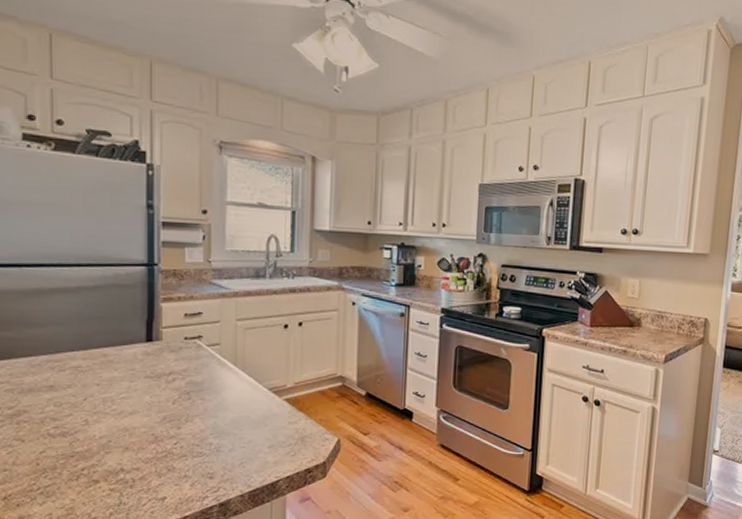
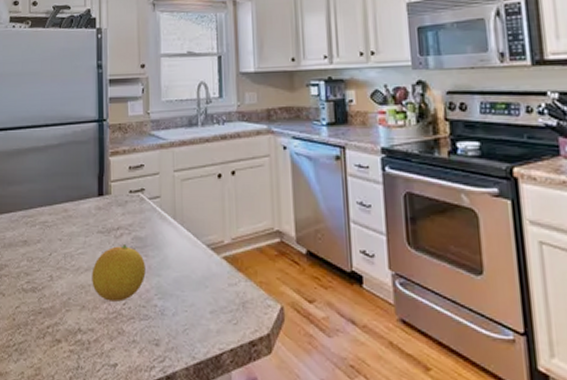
fruit: none [137,389,201,442] -> present [92,245,146,302]

